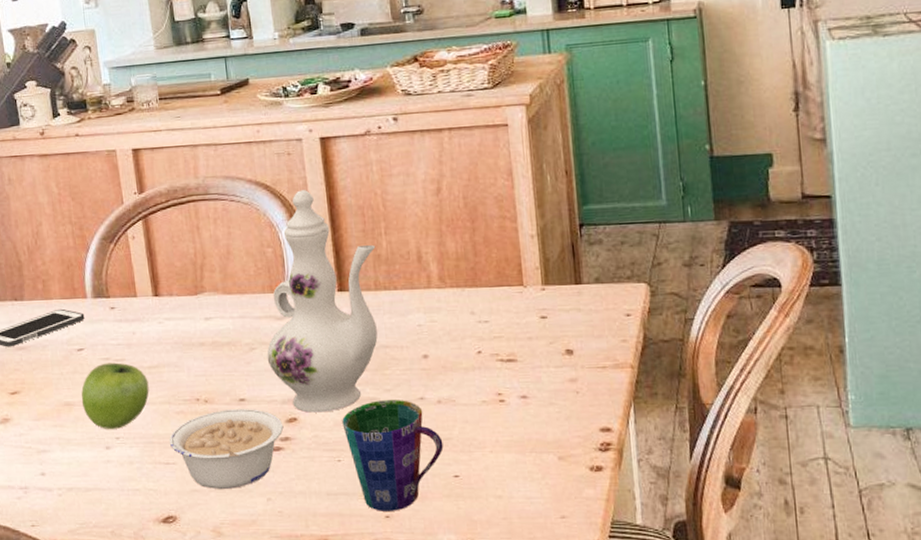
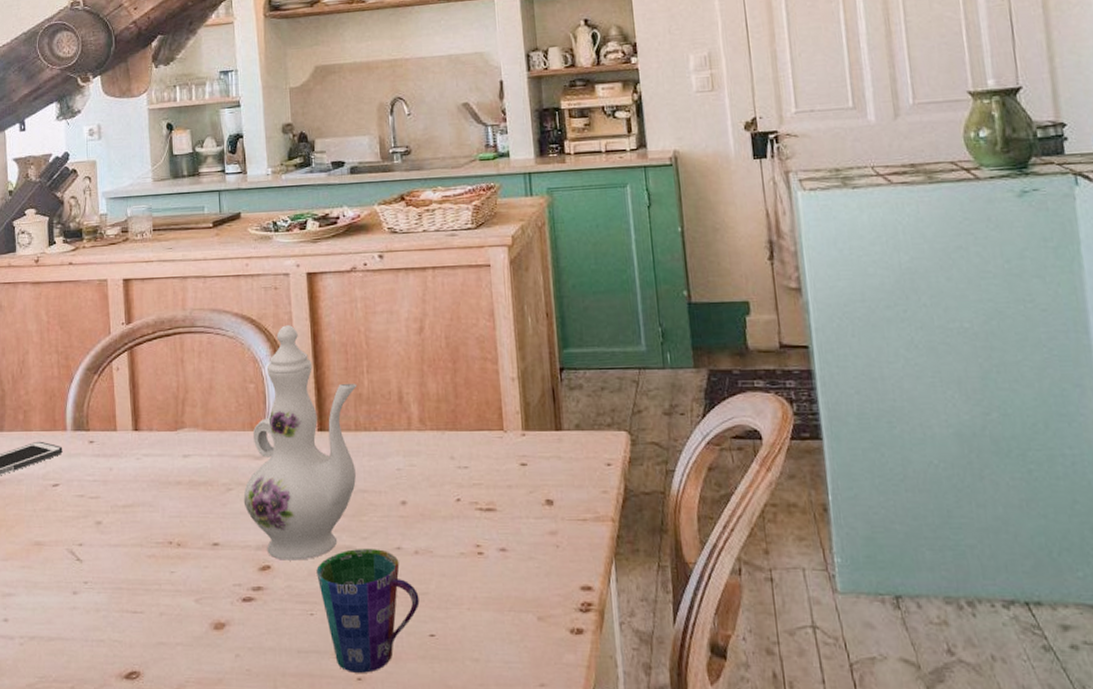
fruit: present [81,362,149,429] -> none [52,500,122,572]
legume: present [169,409,284,490] -> none [139,554,257,644]

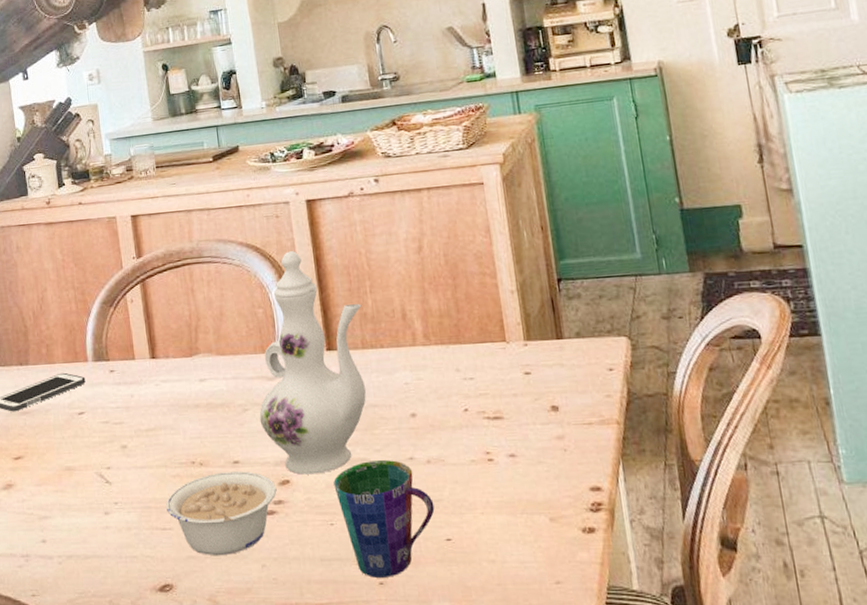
legume: none [139,554,257,644] -> present [166,471,277,556]

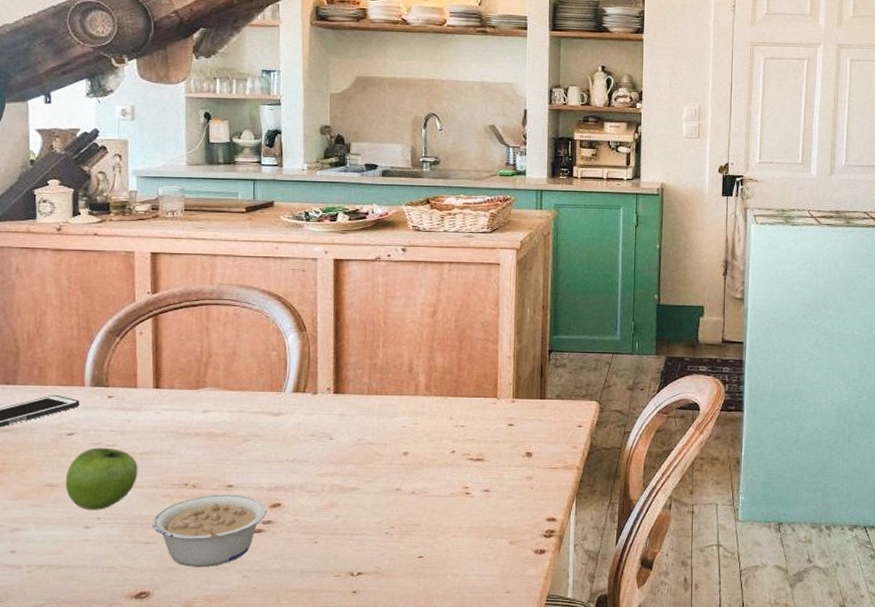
fruit: none [81,426,147,494] -> present [65,447,138,510]
ewer: present [259,251,366,475] -> none [259,303,373,499]
cup: present [333,460,435,578] -> none [323,490,412,587]

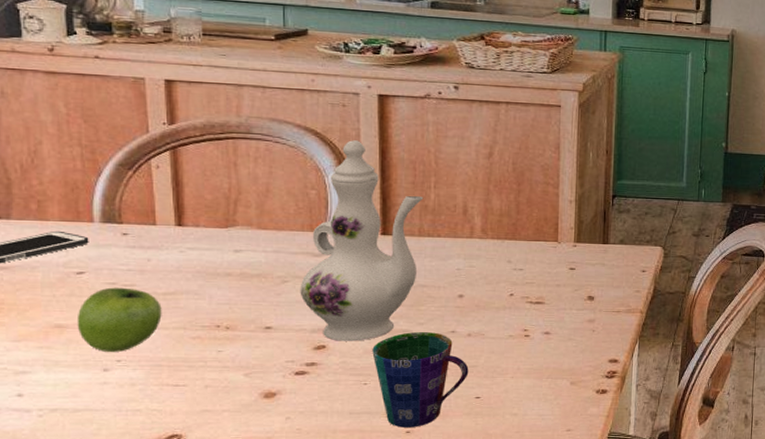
legume: present [152,494,267,568] -> none [181,336,311,410]
ewer: none [259,303,373,499] -> present [300,140,424,341]
cup: none [323,490,412,587] -> present [372,332,469,428]

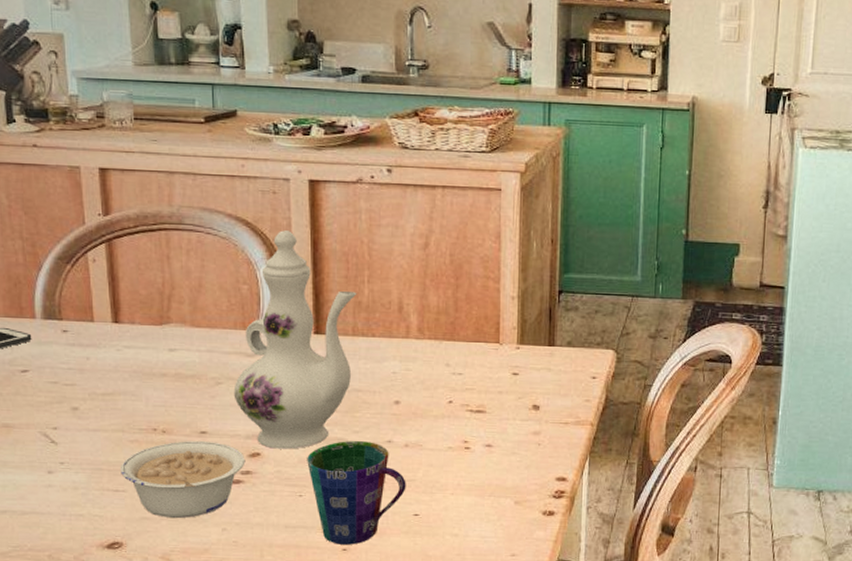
fruit: present [76,287,162,352] -> none [22,386,101,454]
legume: none [181,336,311,410] -> present [121,441,246,519]

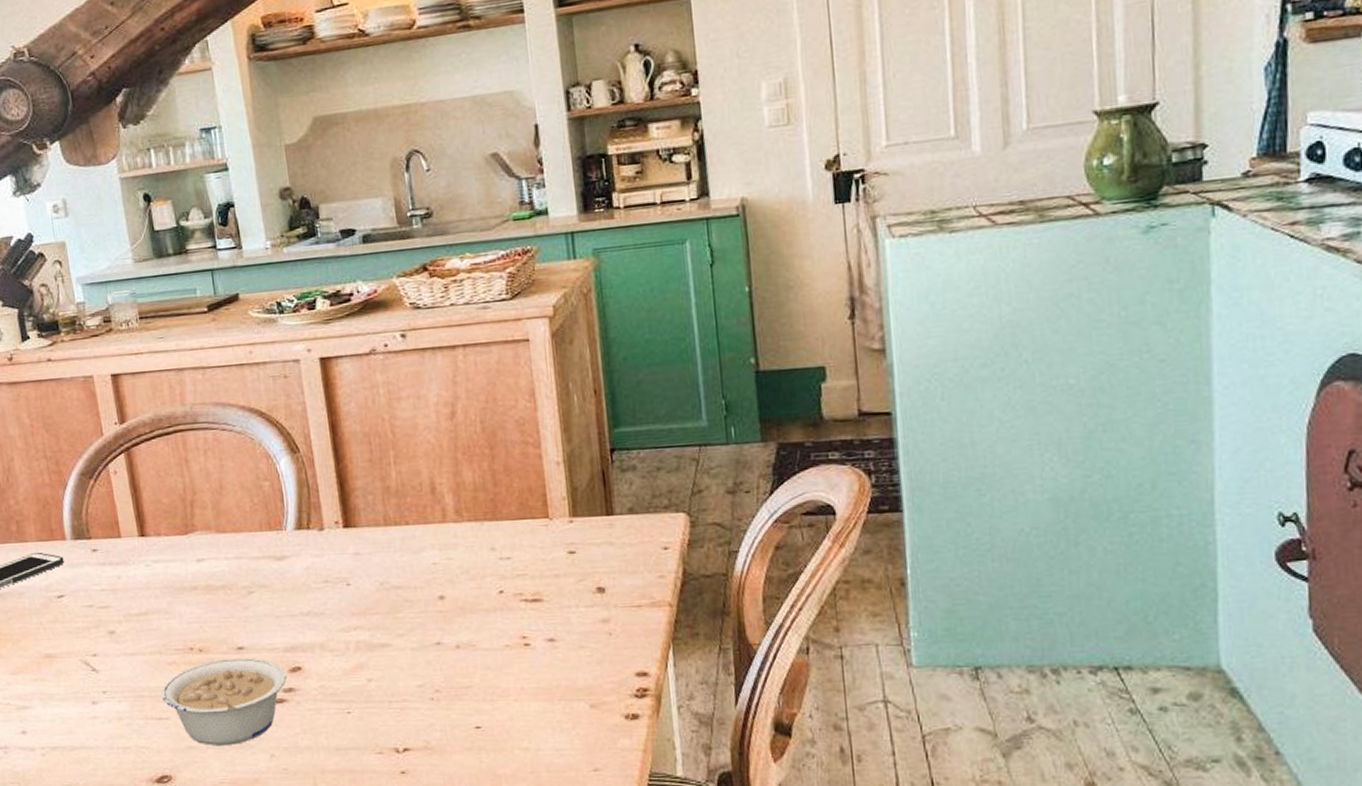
ewer: present [233,230,357,449] -> none [266,416,388,661]
cup: present [307,441,406,545] -> none [351,645,463,767]

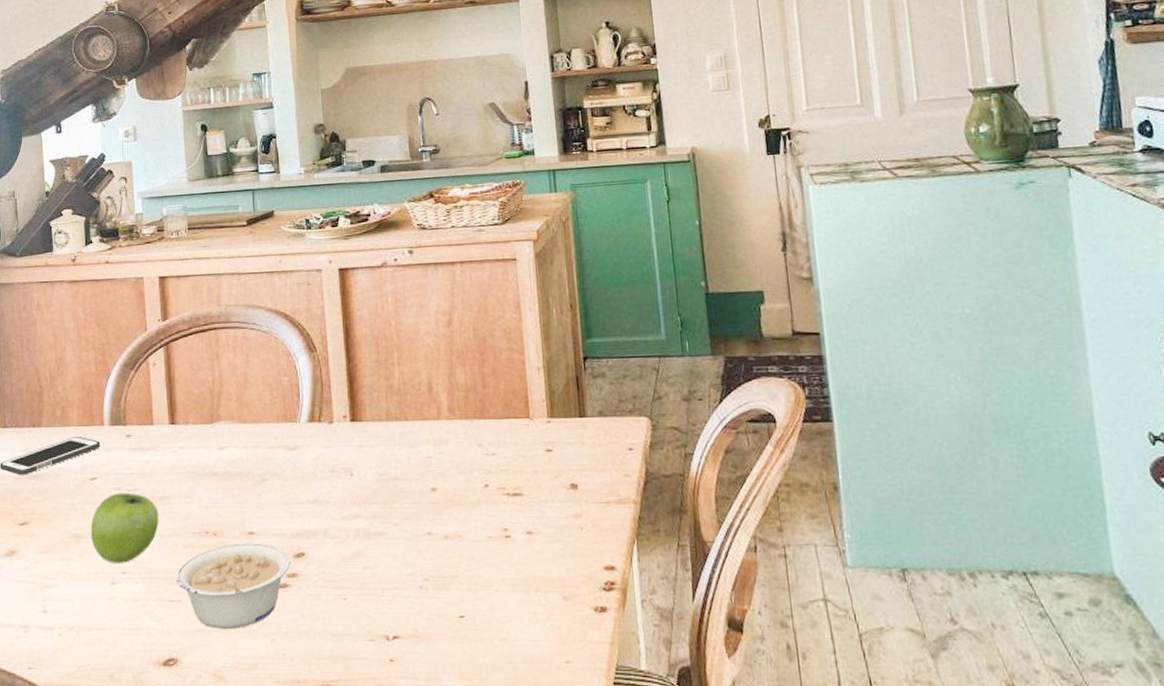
fruit: none [63,610,138,683] -> present [90,492,159,563]

